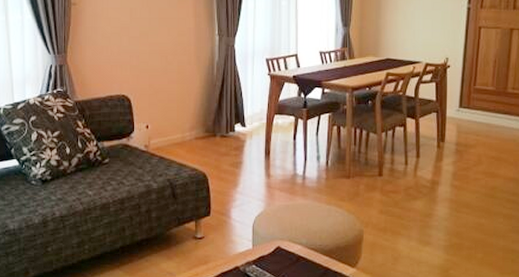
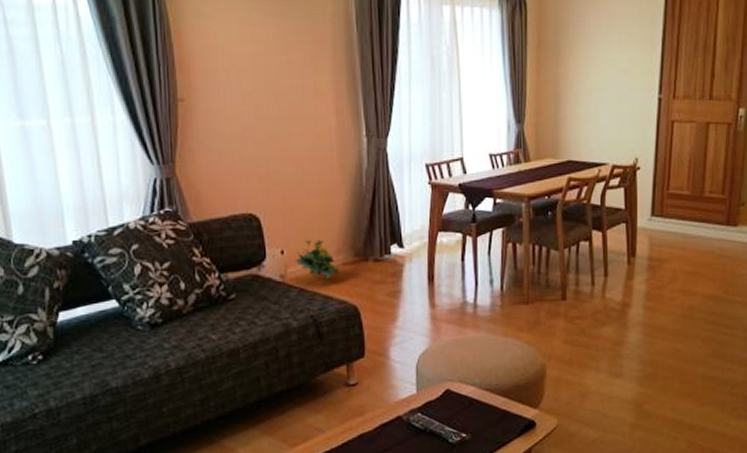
flowering plant: none [157,117,193,151] -> present [294,239,341,280]

